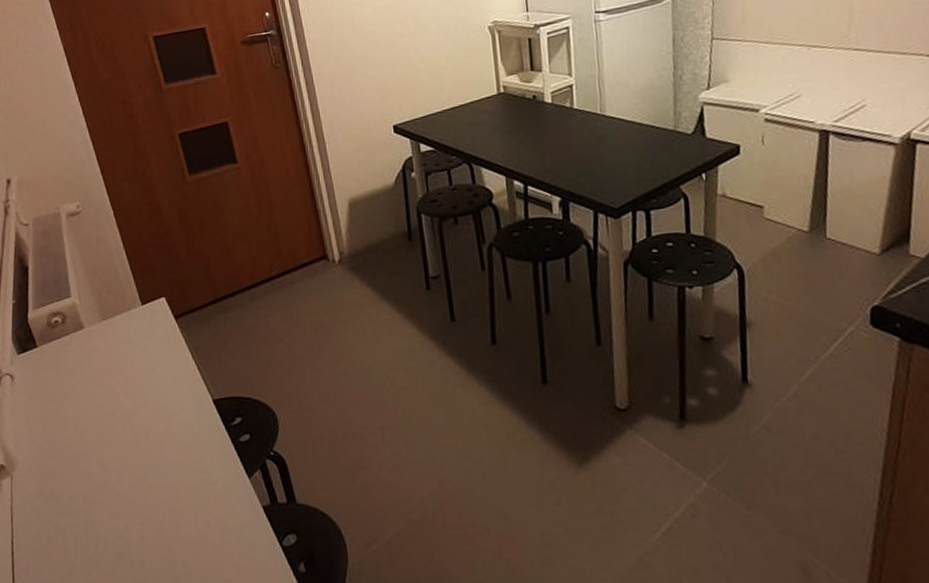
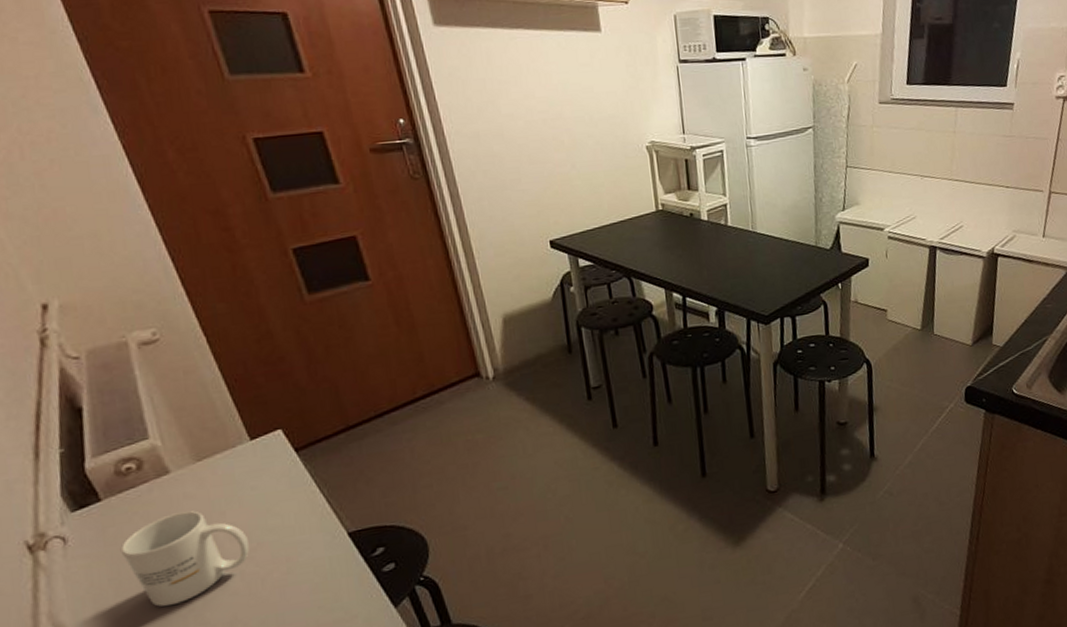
mug: none [48,364,138,445] -> present [120,511,250,607]

